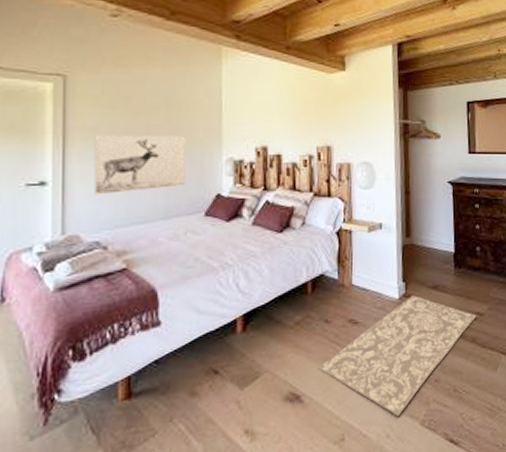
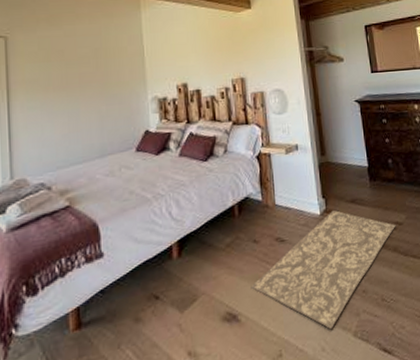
wall art: present [93,134,186,195] -> none [34,80,117,141]

